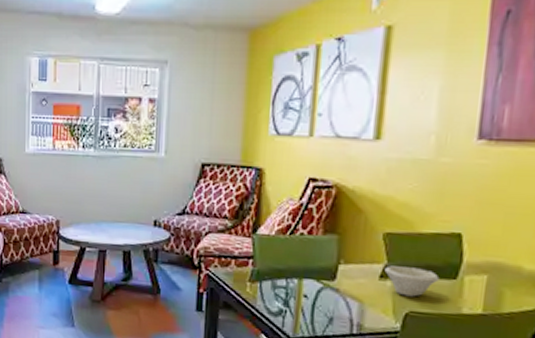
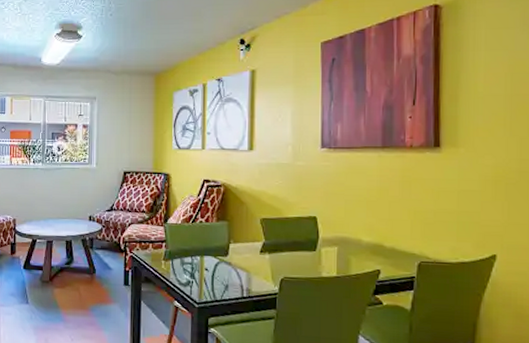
bowl: present [384,265,440,297] -> none [263,243,304,266]

